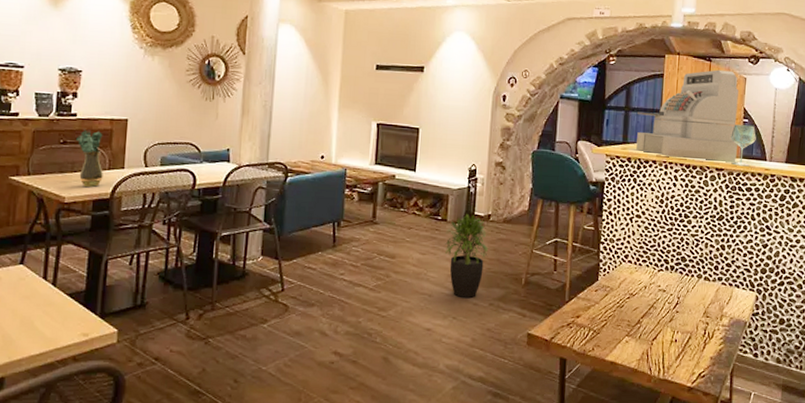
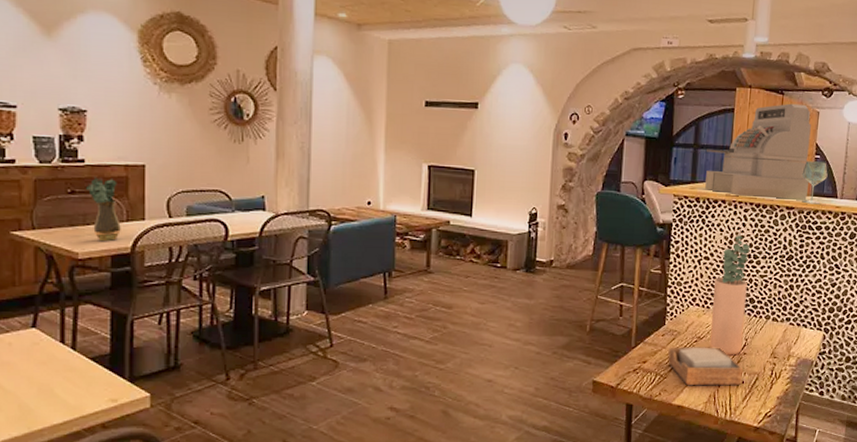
potted plant: present [445,214,489,299] -> none [505,260,551,348]
napkin holder: none [601,302,676,343] -> present [667,347,743,386]
vase: none [642,189,681,314] -> present [710,229,751,356]

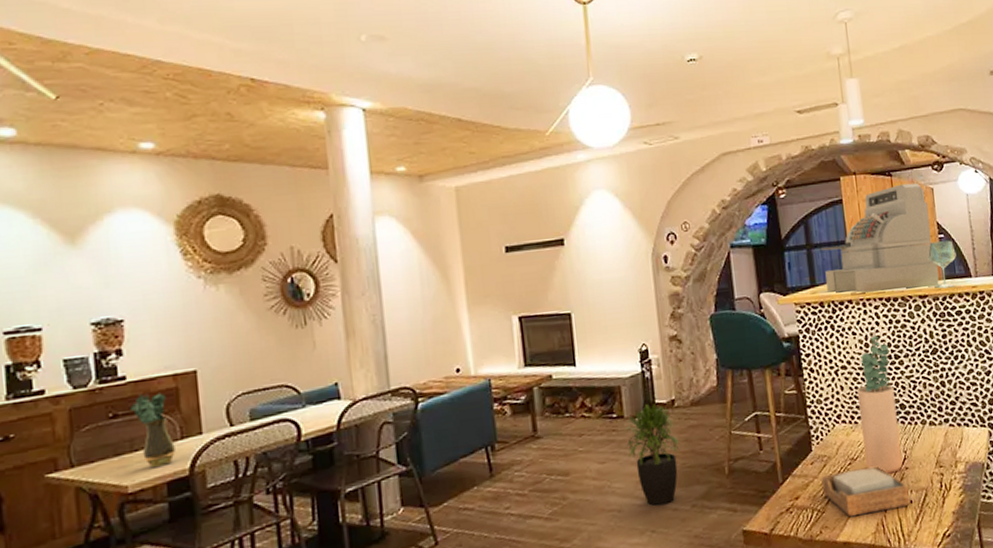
potted plant: none [505,260,551,348] -> present [625,403,680,506]

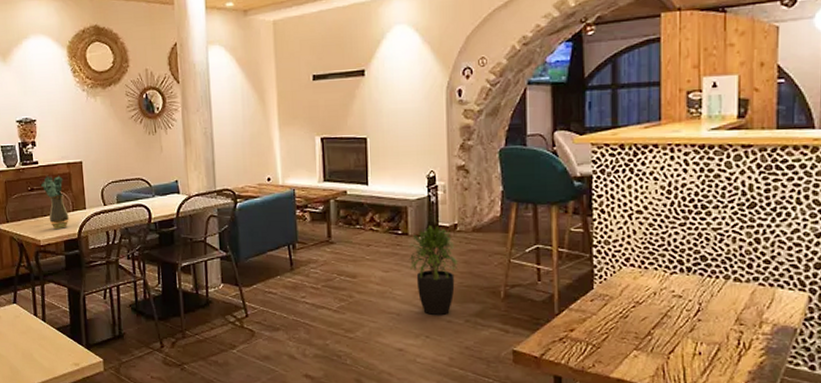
cash register: present [821,182,939,293] -> none [629,20,772,138]
napkin holder: present [821,466,910,517] -> none [600,313,700,357]
vase: present [856,328,903,474] -> none [651,176,696,323]
wine glass: present [928,240,957,289] -> none [760,86,798,139]

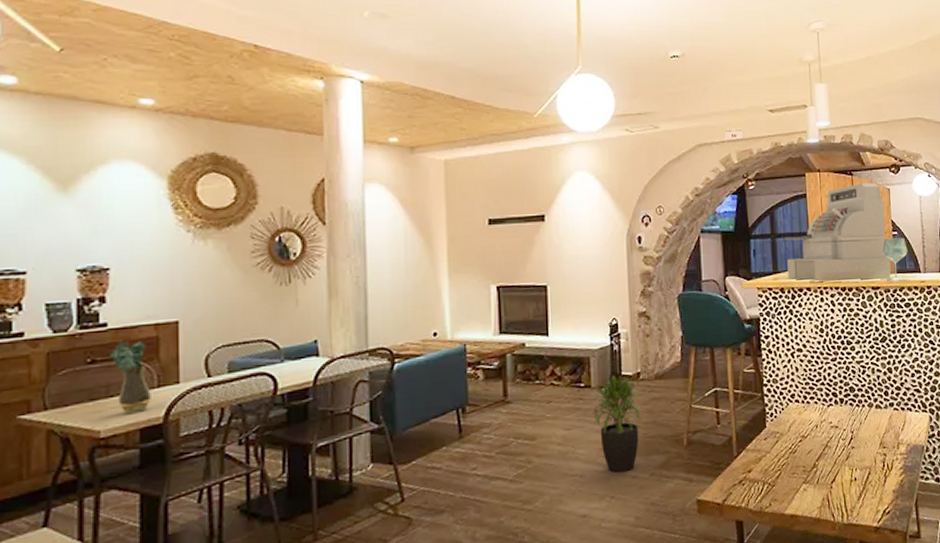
cash register: none [629,20,772,138] -> present [785,182,891,282]
wine glass: none [760,86,798,139] -> present [882,237,908,282]

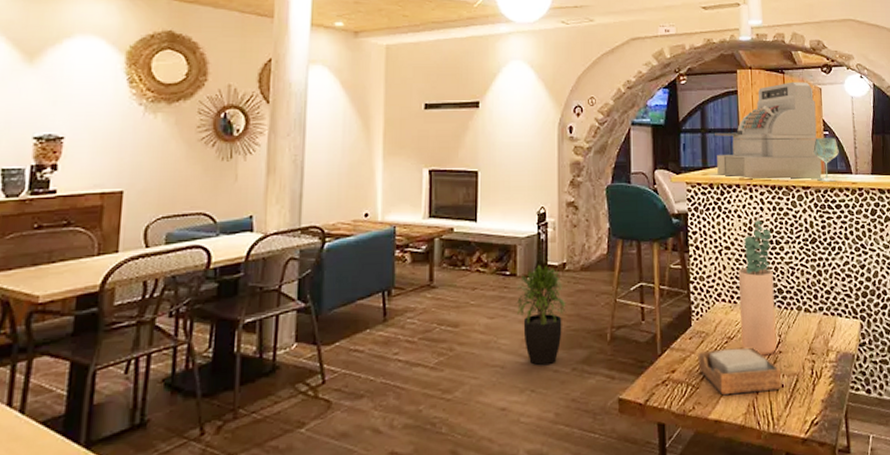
vase: present [109,340,151,415] -> none [55,208,91,281]
napkin holder: none [773,444,855,491] -> present [698,347,782,395]
vase: none [810,315,849,452] -> present [738,213,777,356]

